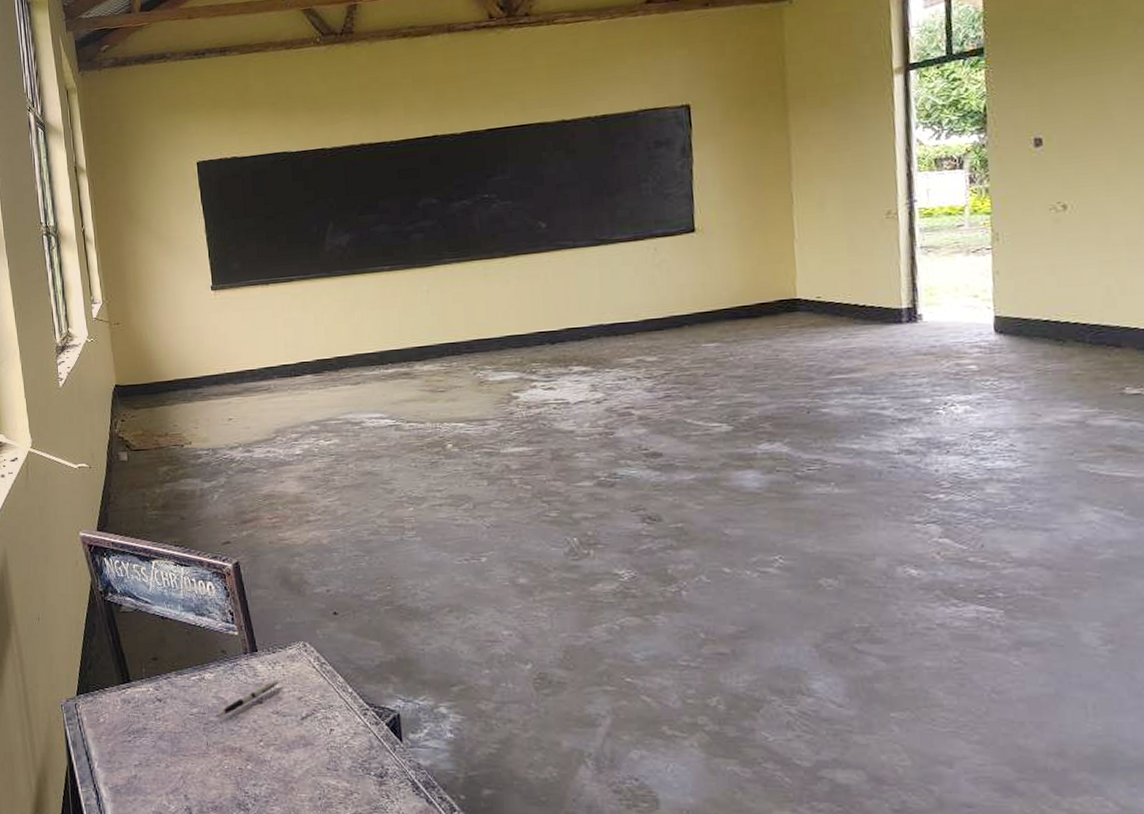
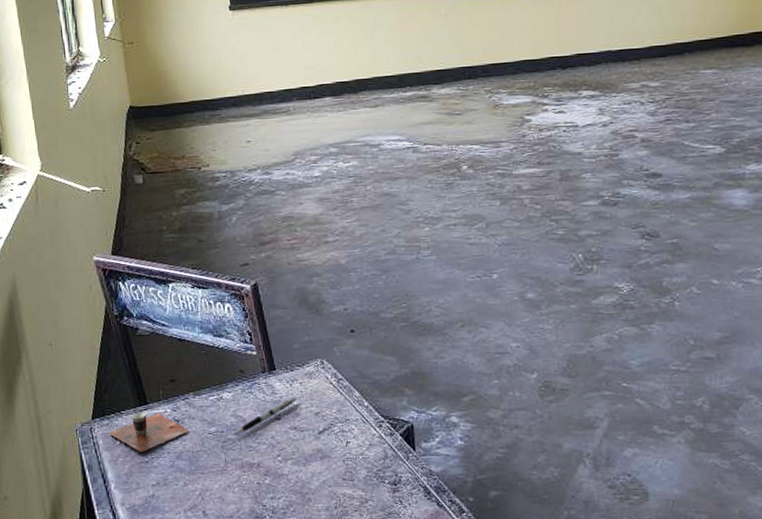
cup: none [93,690,172,731] -> present [109,412,190,453]

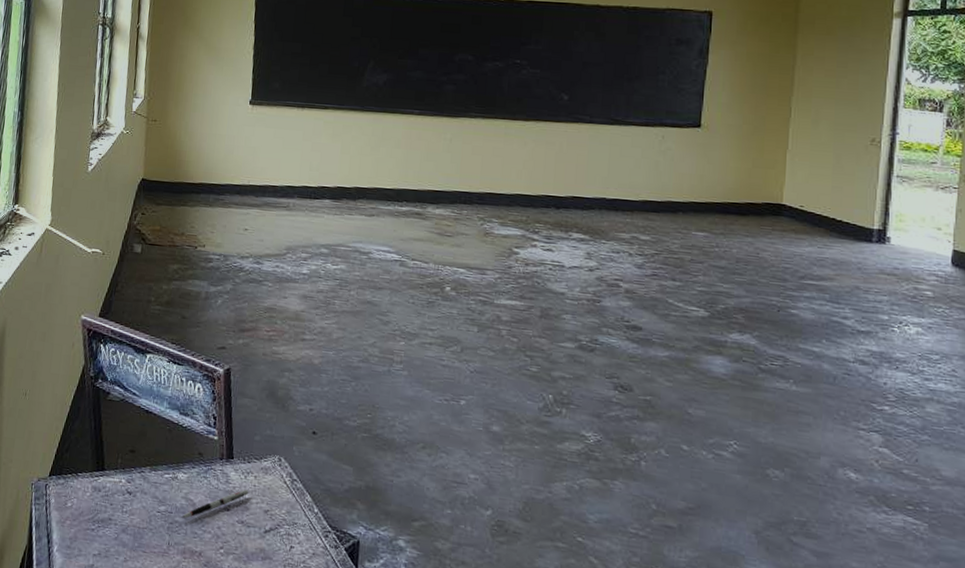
cup: present [109,412,190,453] -> none [62,477,140,519]

